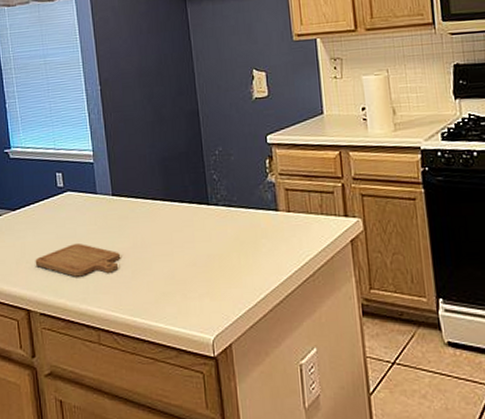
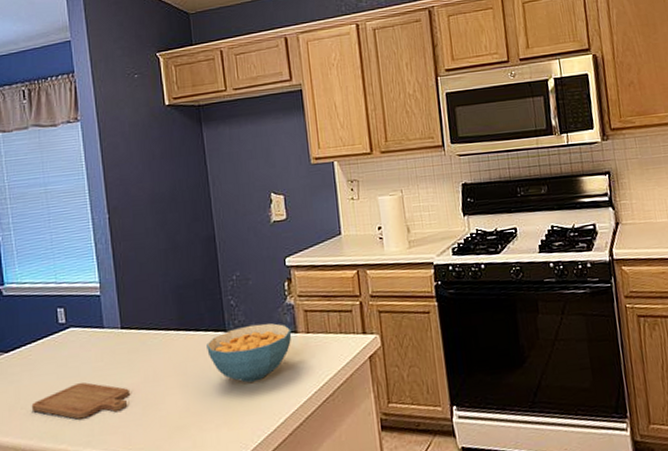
cereal bowl: none [191,199,273,256] -> present [207,323,292,383]

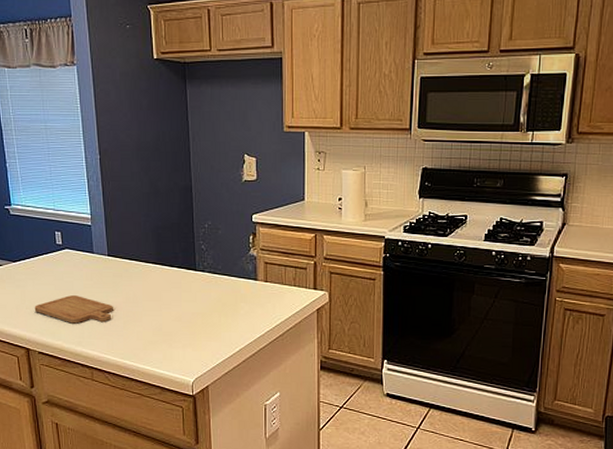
cereal bowl: present [207,323,292,383] -> none [179,268,252,315]

